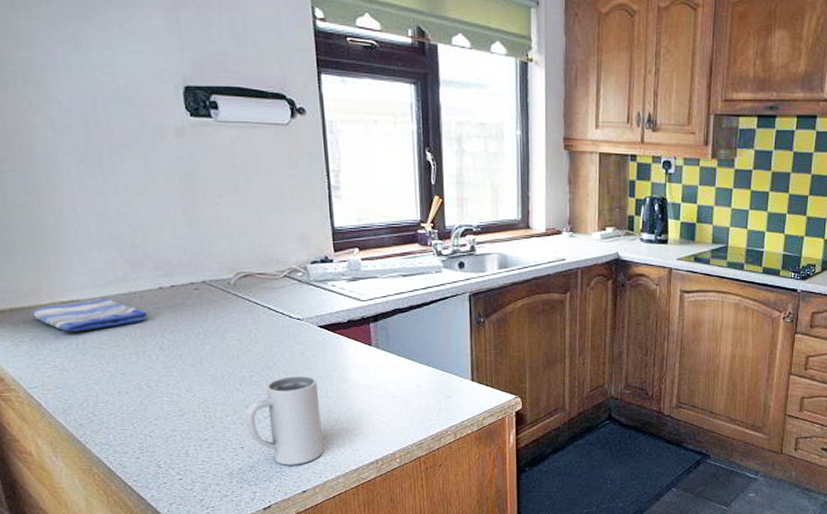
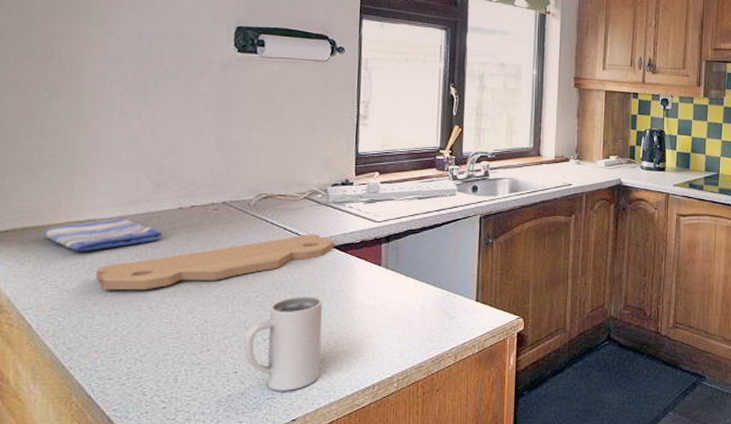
cutting board: none [90,314,322,370] -> present [95,234,335,291]

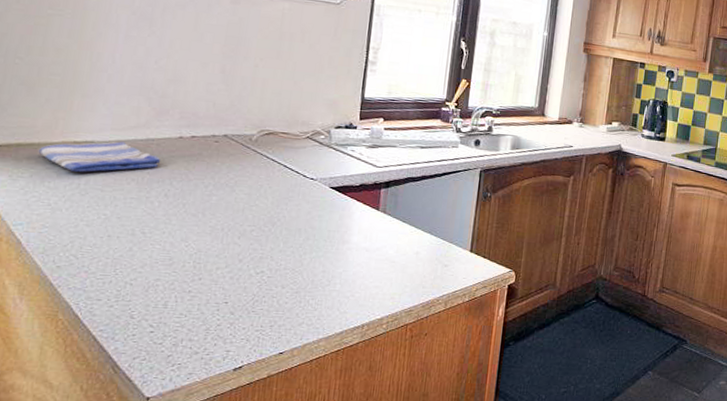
cutting board: present [95,234,335,291] -> none [89,173,334,216]
mug: present [243,295,323,391] -> none [235,233,318,325]

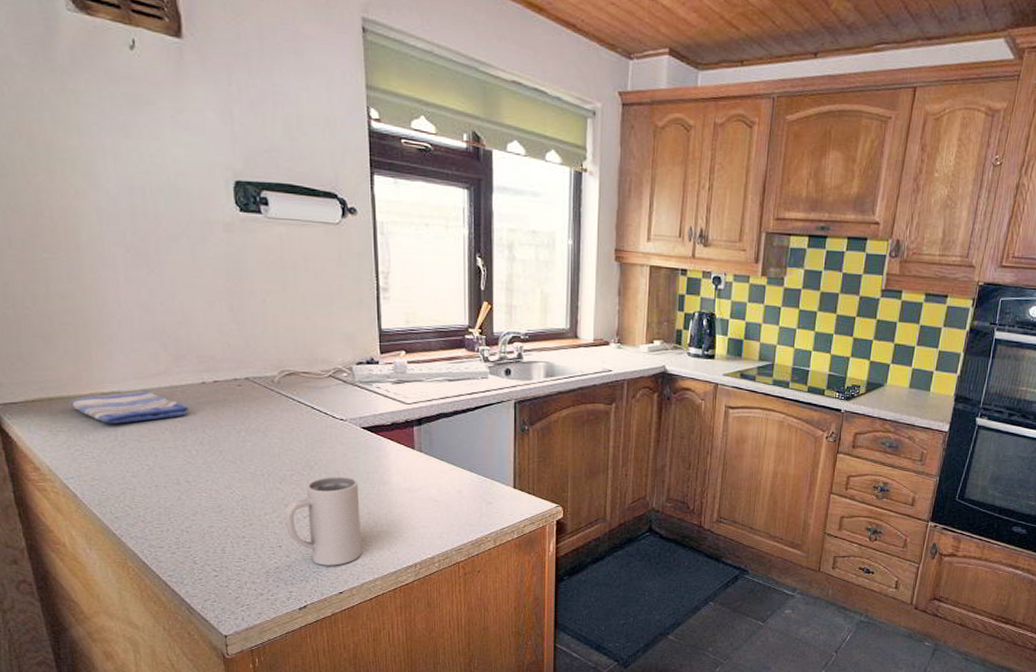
mug: none [235,233,318,325] -> present [284,476,362,566]

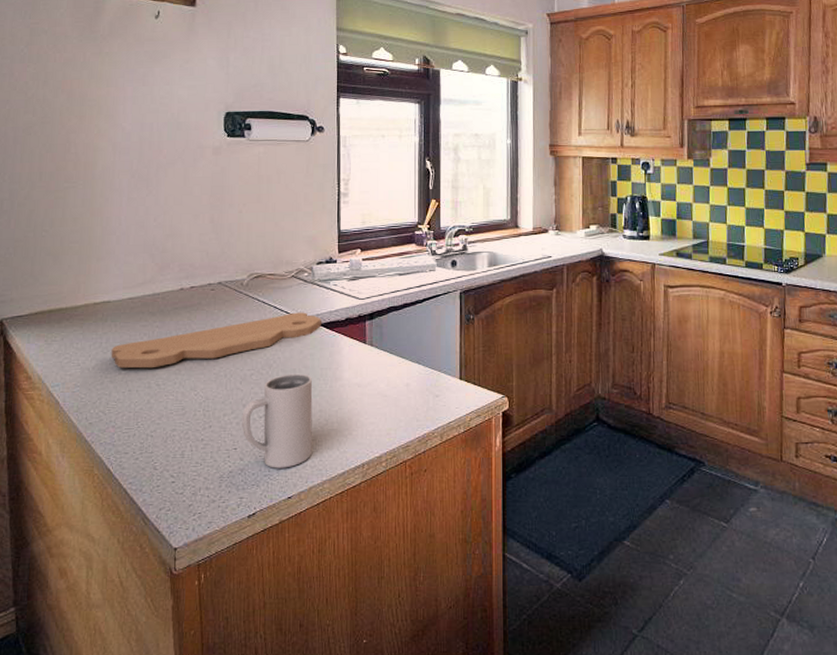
dish towel: present [70,390,189,424] -> none [66,299,167,331]
cutting board: none [129,414,365,465] -> present [111,312,321,369]

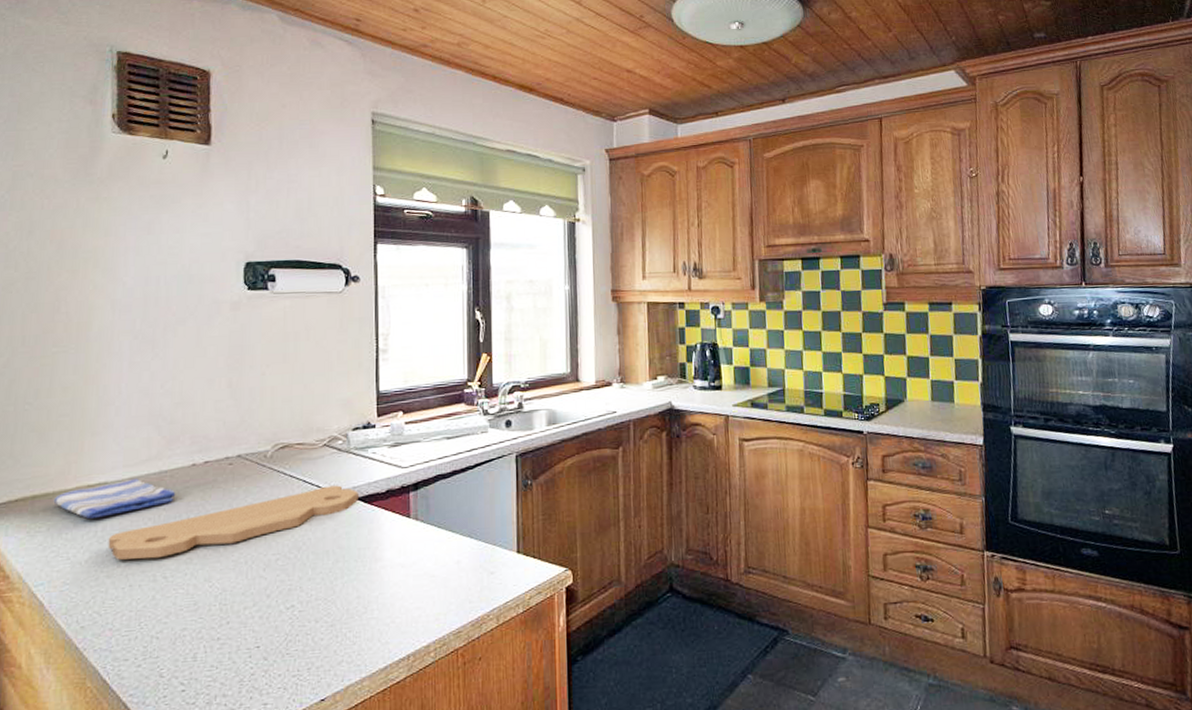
dish towel: none [66,299,167,331] -> present [53,478,176,519]
mug: present [242,373,313,468] -> none [265,555,349,667]

